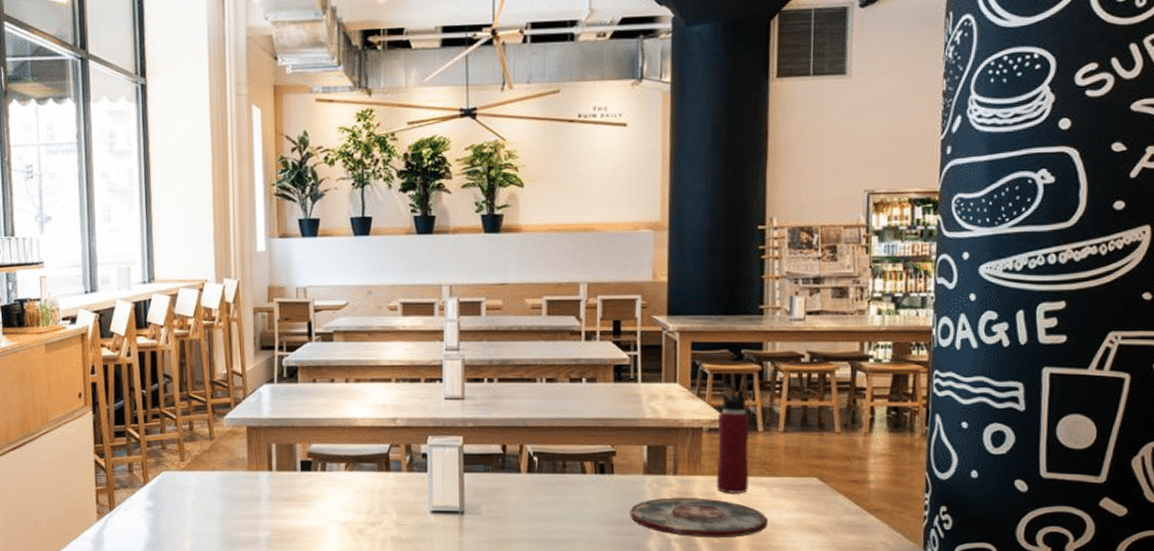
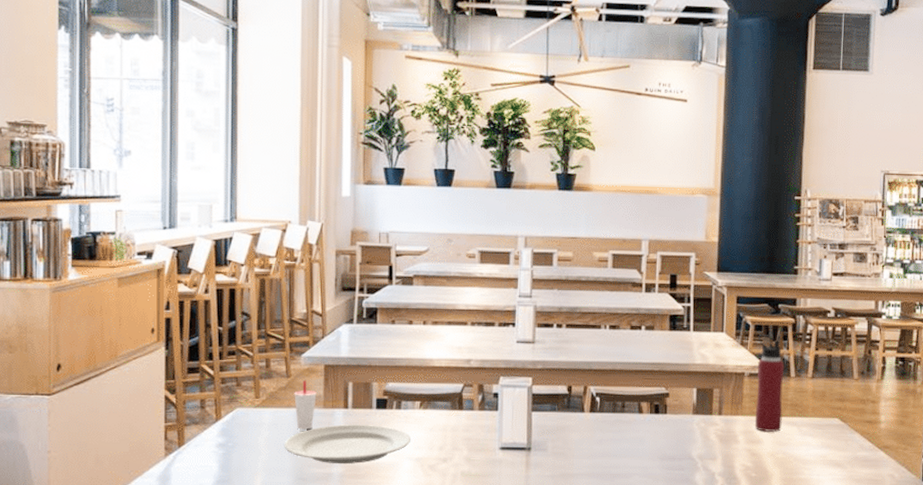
plate: none [210,487,337,528] -> present [284,424,410,464]
cup: none [218,442,241,493] -> present [294,380,317,430]
plate: present [630,497,769,539] -> none [680,435,798,472]

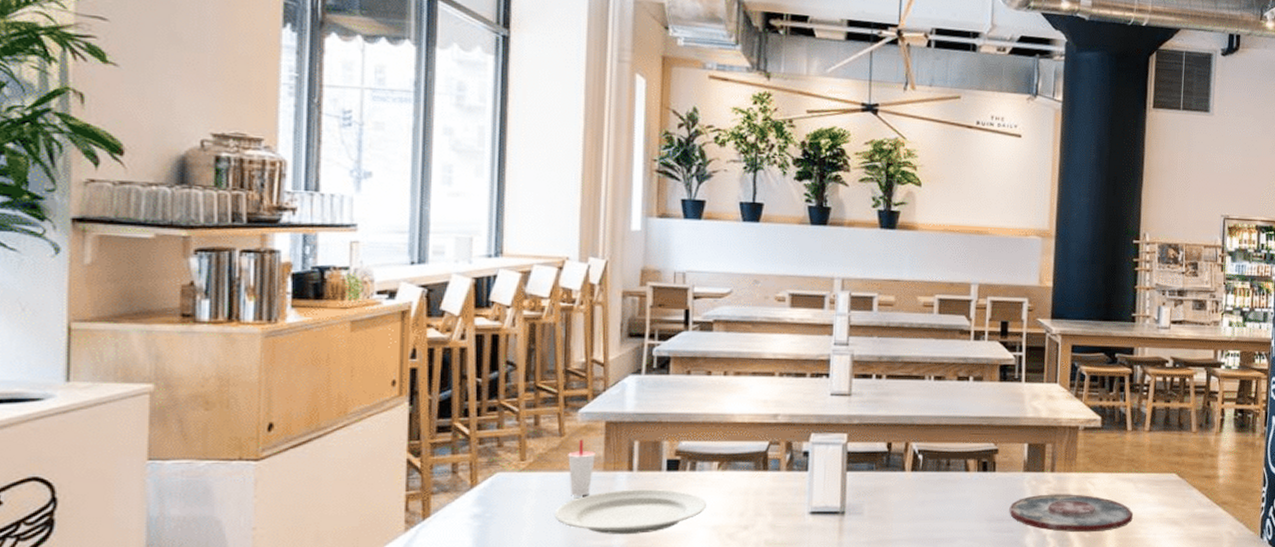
plate: none [680,435,798,472] -> present [1009,494,1134,533]
water bottle: present [754,335,785,433] -> none [1089,386,1121,490]

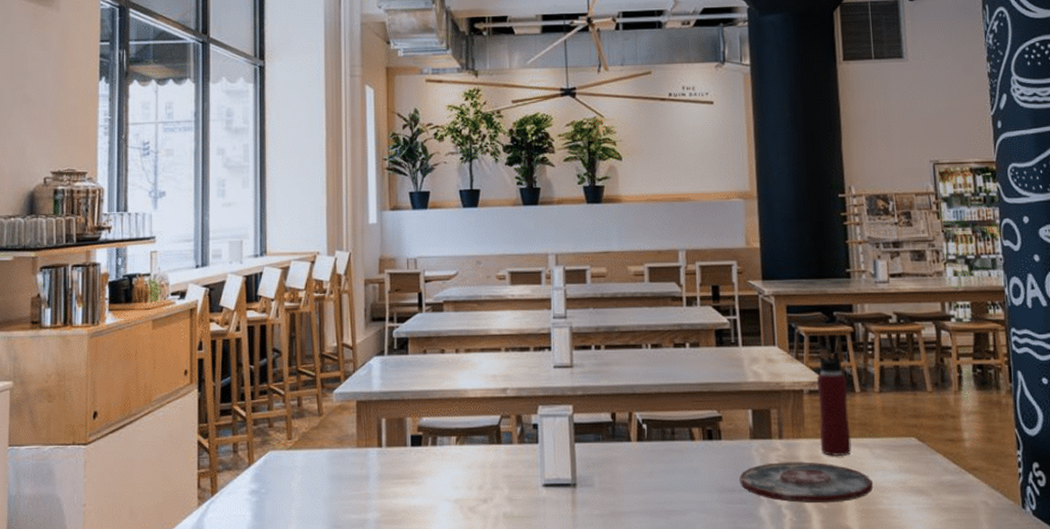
plate: present [554,489,706,534] -> none [317,464,448,508]
cup: present [568,439,596,496] -> none [326,418,350,472]
water bottle: none [1089,386,1121,490] -> present [814,346,852,457]

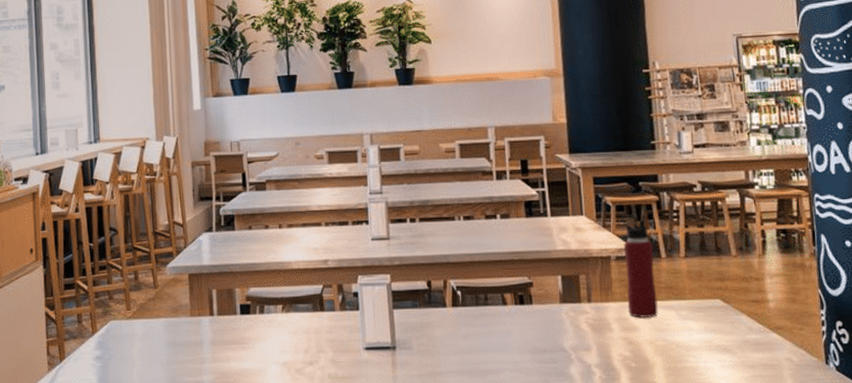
plate: present [739,462,874,504] -> none [550,323,680,363]

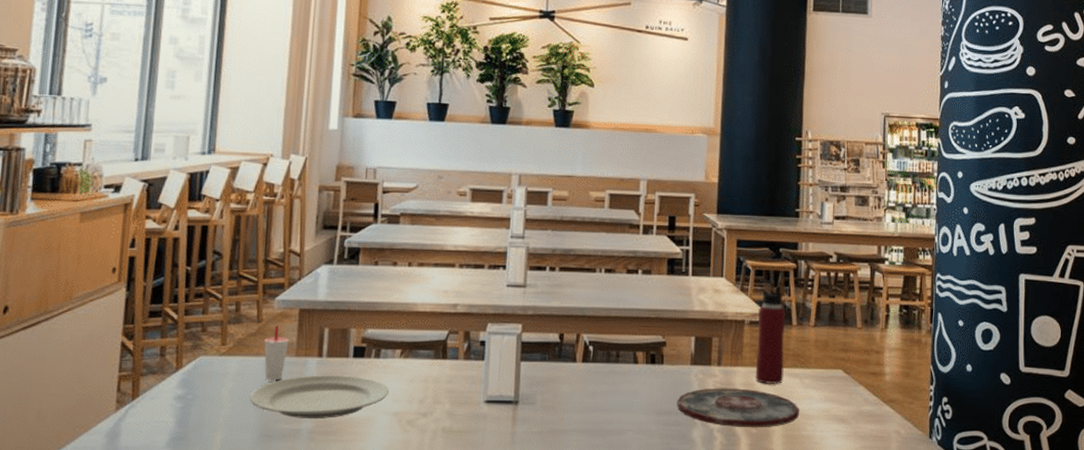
plate: none [156,331,276,371] -> present [249,375,389,418]
cup: none [162,290,183,339] -> present [264,326,289,381]
plate: none [550,323,680,363] -> present [677,388,800,428]

